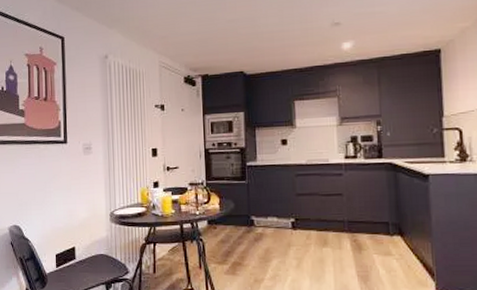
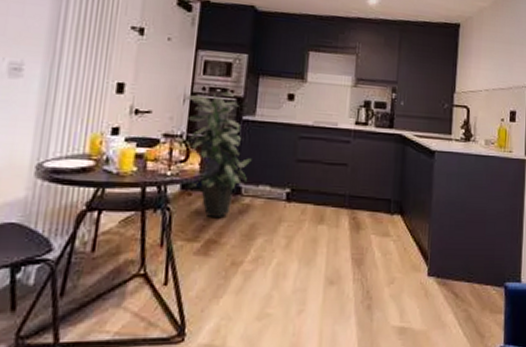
indoor plant: none [201,144,259,245] -> present [185,91,252,217]

